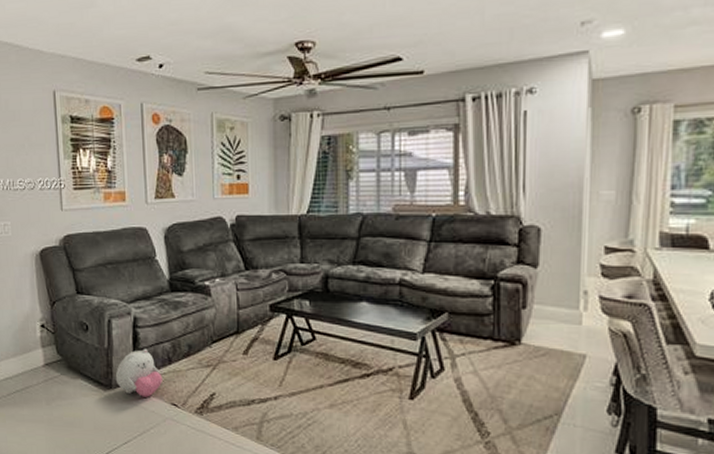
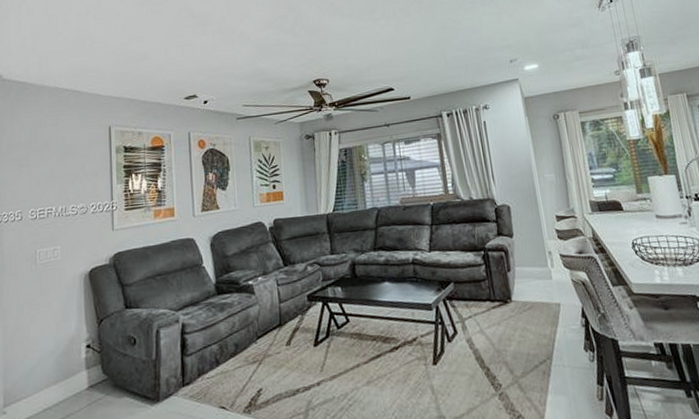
plush toy: present [115,348,163,397] -> none [163,353,211,405]

